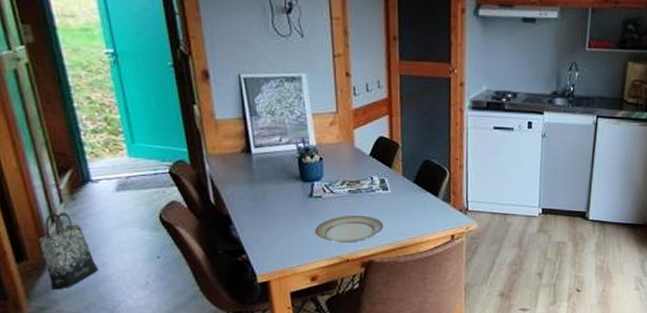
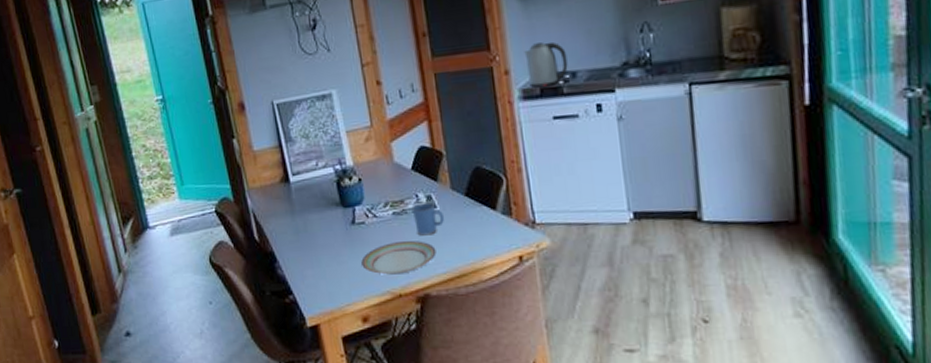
shopping bag: present [38,213,99,290] -> none [109,262,160,342]
mug: none [366,185,394,213] -> present [411,202,445,236]
kettle: none [478,64,512,103] -> present [524,41,568,89]

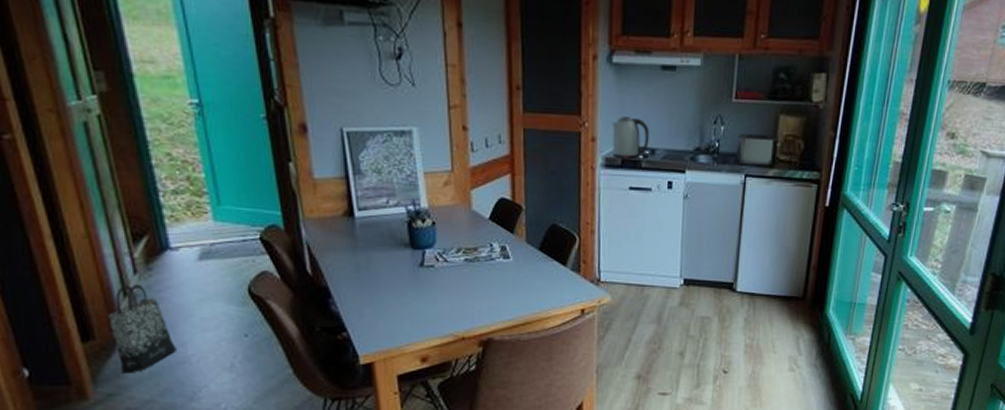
shopping bag: none [109,262,160,342] -> present [108,285,178,373]
plate: present [361,240,437,275] -> none [426,286,504,318]
mug: present [411,202,445,236] -> none [484,253,517,284]
toaster: none [671,31,729,75] -> present [735,133,781,168]

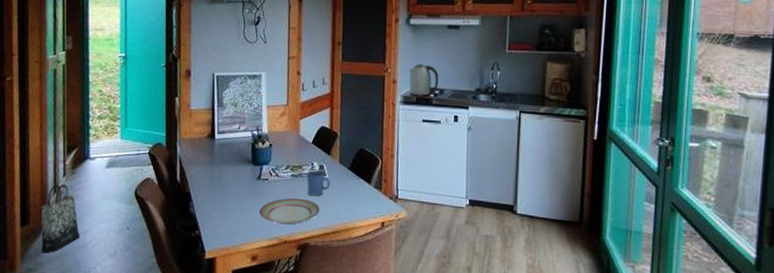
plate: none [426,286,504,318] -> present [259,198,320,225]
mug: none [484,253,517,284] -> present [306,170,331,197]
toaster: present [735,133,781,168] -> none [511,77,549,106]

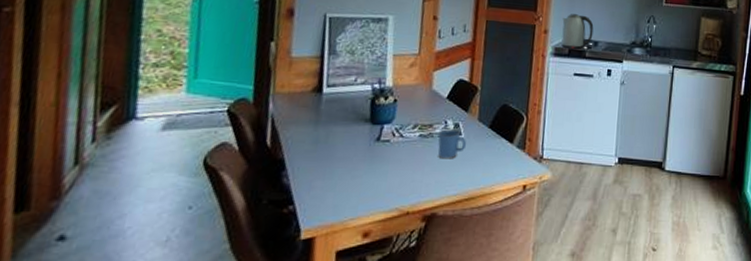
shopping bag: present [41,184,81,253] -> none [47,153,115,248]
plate: present [259,198,320,225] -> none [376,161,452,193]

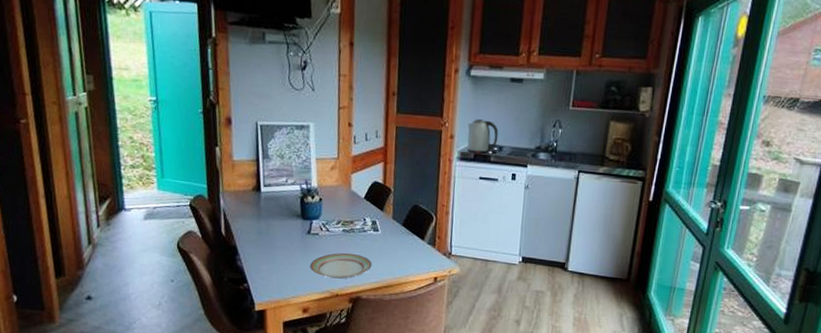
plate: none [376,161,452,193] -> present [310,252,372,279]
mug: present [437,129,467,159] -> none [358,226,384,252]

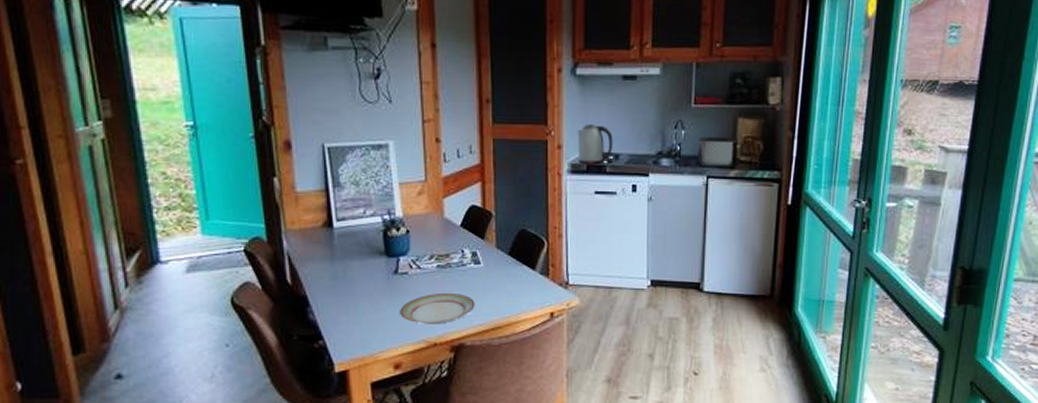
toaster: none [570,135,611,166] -> present [697,136,740,169]

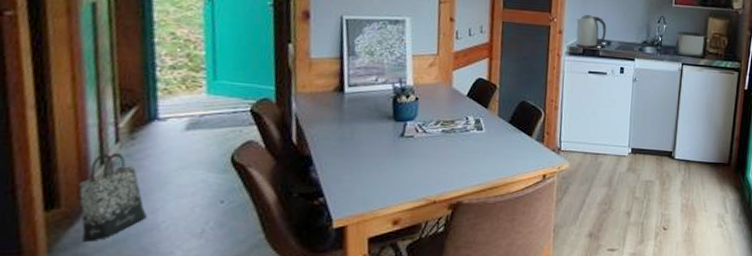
shopping bag: none [99,298,162,385] -> present [78,153,148,242]
plate: present [400,292,475,324] -> none [403,155,475,184]

